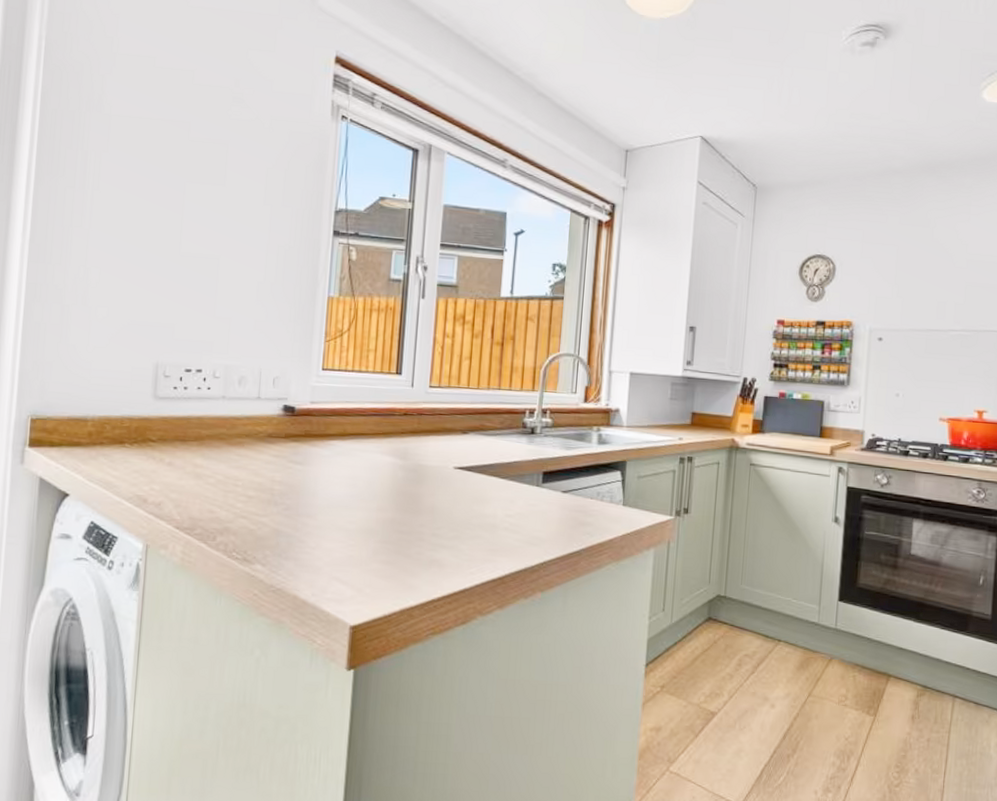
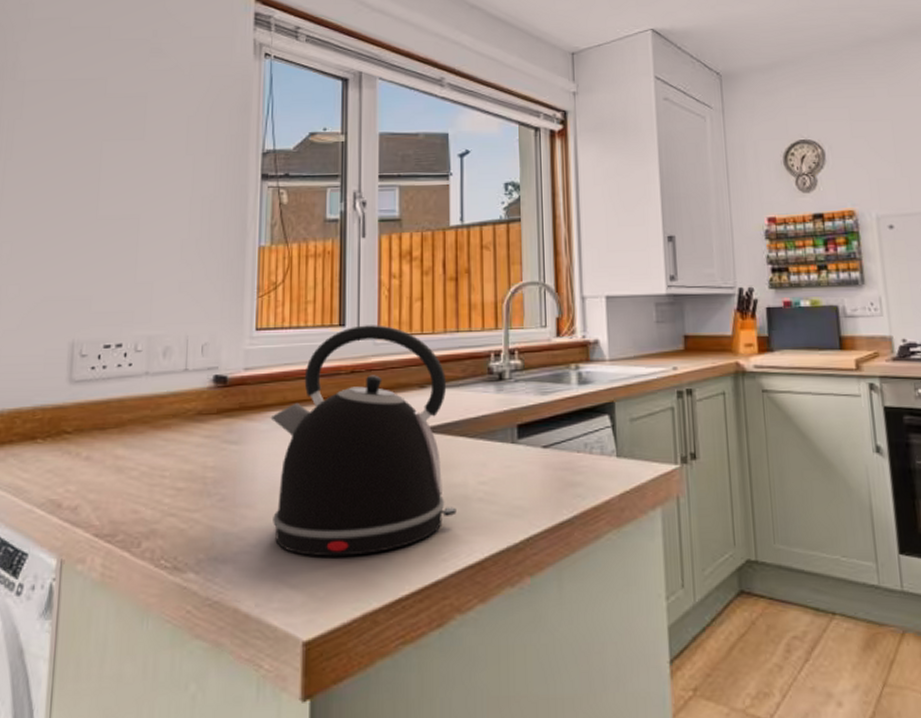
kettle: none [330,375,486,564] -> present [270,325,457,557]

